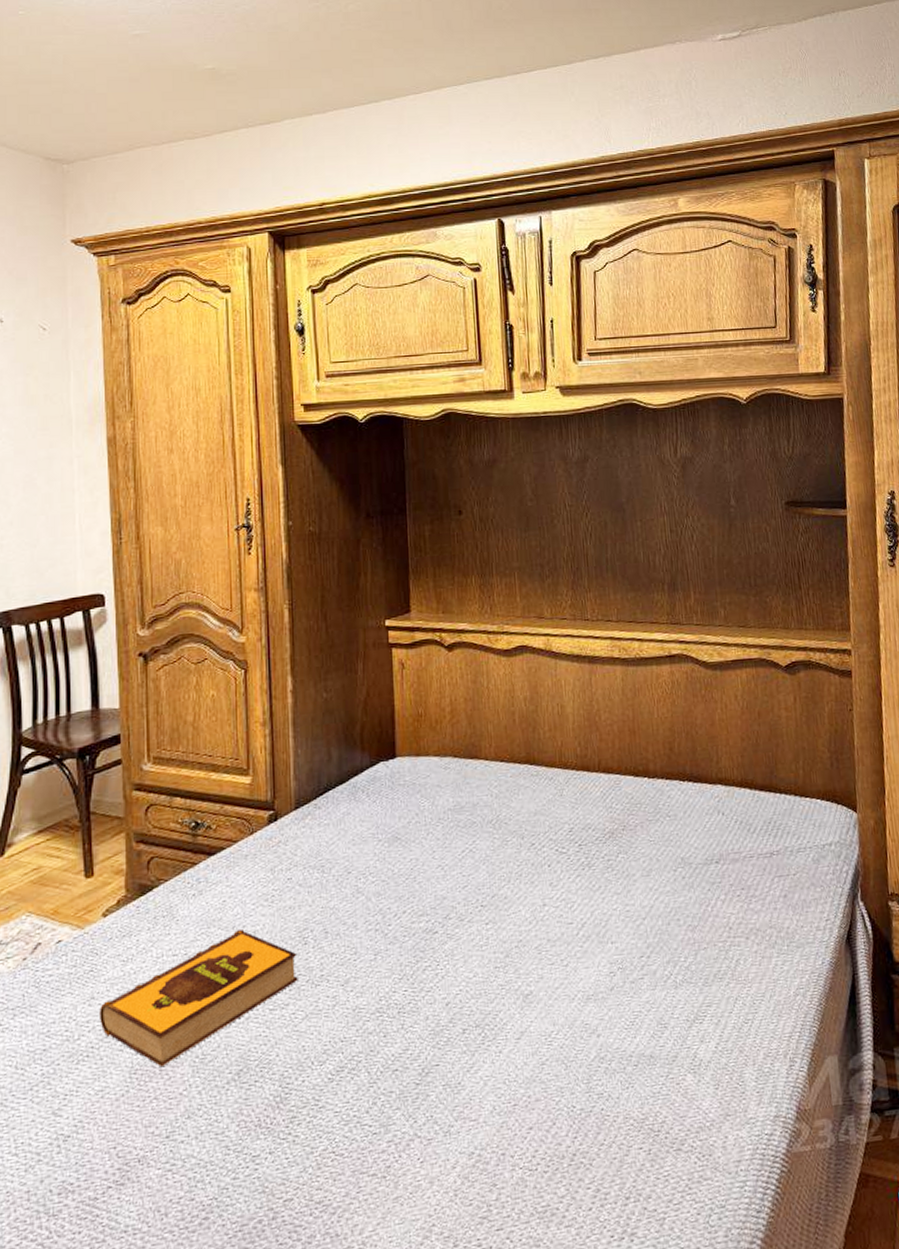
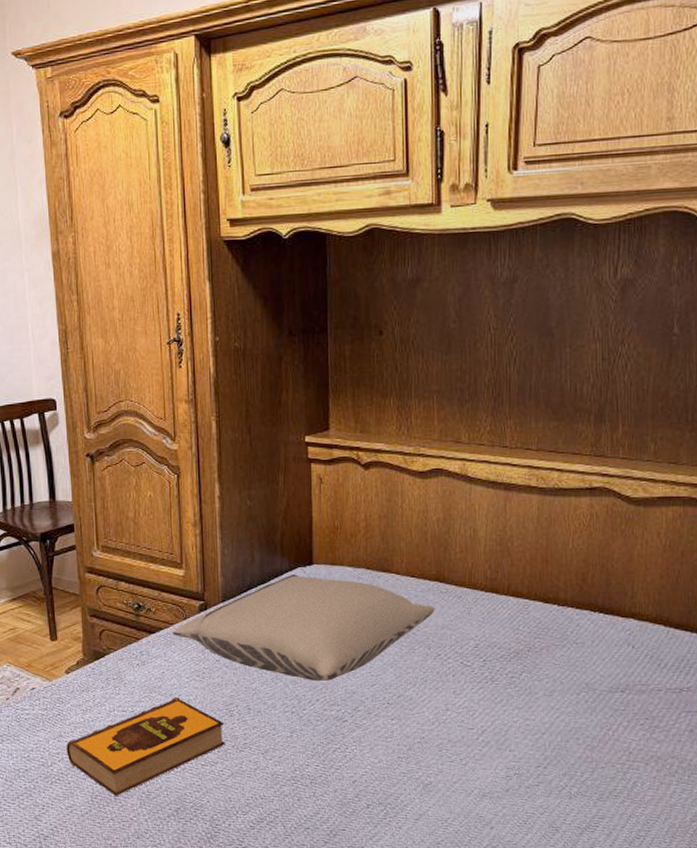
pillow: none [236,770,527,891] -> present [172,574,435,682]

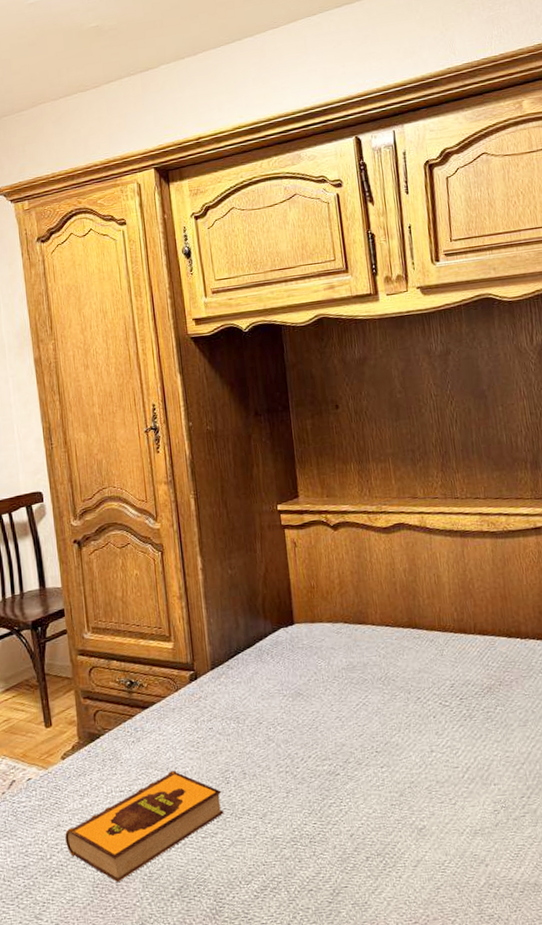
pillow: present [172,574,435,682] -> none [165,635,411,738]

